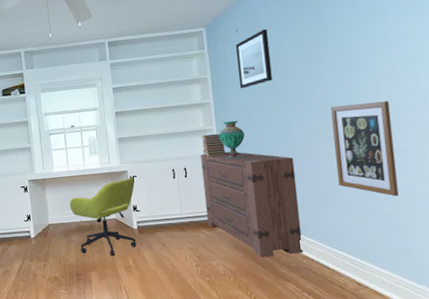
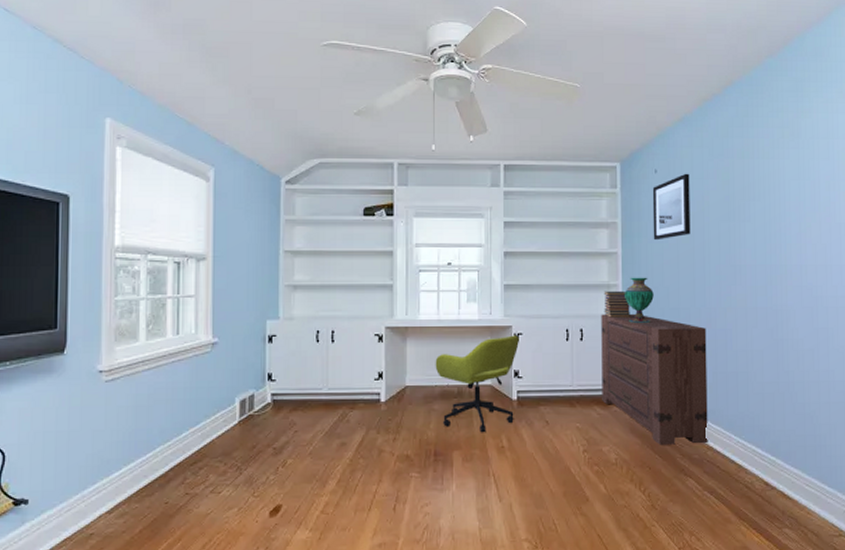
wall art: present [331,101,399,197] -> none [752,272,816,383]

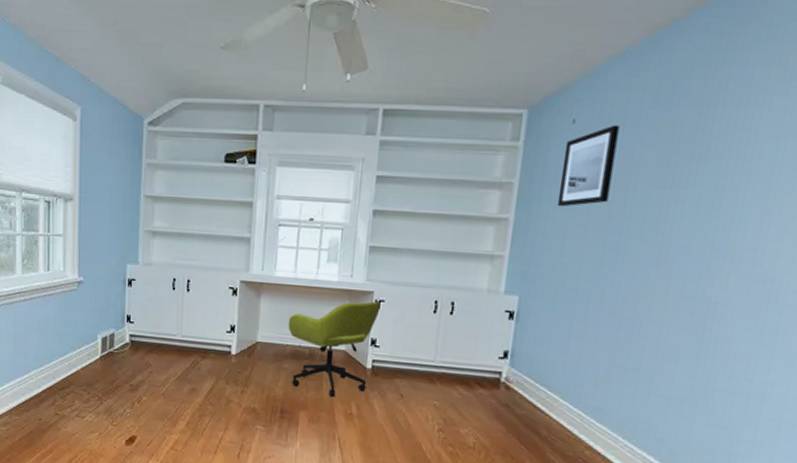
dresser: present [601,313,708,445] -> none [467,287,609,443]
book stack: present [603,290,632,318] -> none [482,262,516,295]
decorative urn: present [625,277,654,323] -> none [510,248,548,302]

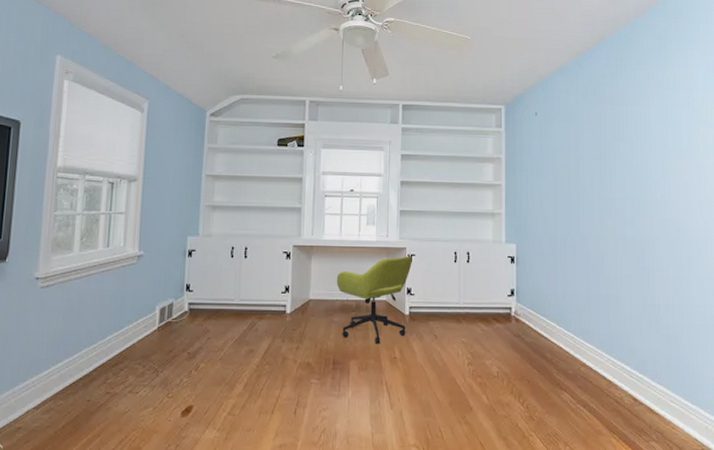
wall art: present [557,124,620,207] -> none [533,116,567,175]

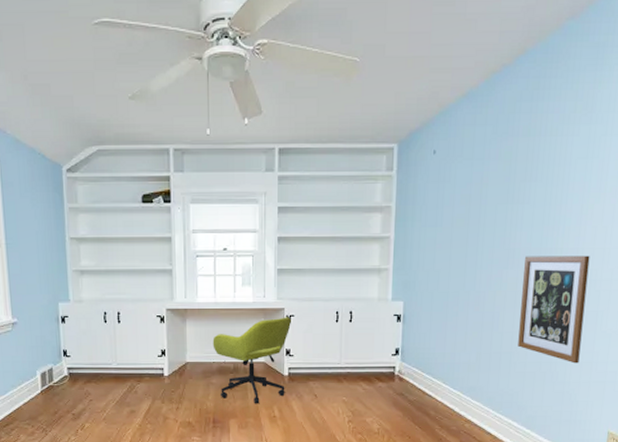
wall art: none [621,206,679,308] -> present [518,255,590,364]

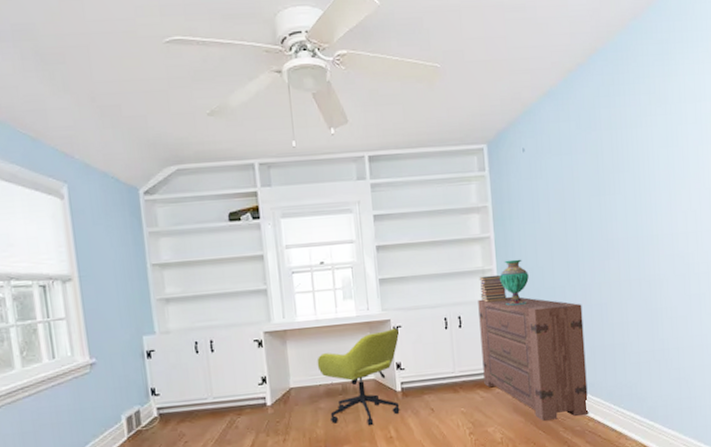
dresser: none [368,296,474,417] -> present [478,296,589,421]
book stack: none [373,274,401,301] -> present [479,274,508,303]
decorative urn: none [395,261,424,306] -> present [500,259,529,306]
wall art: present [518,255,590,364] -> none [624,240,690,349]

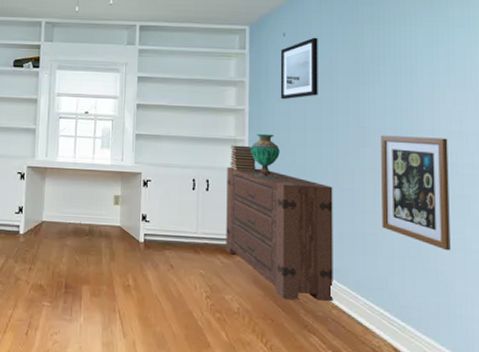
office chair: present [317,328,400,426] -> none [69,181,148,271]
wall art: none [521,149,562,222] -> present [280,37,318,100]
wall art: none [624,240,690,349] -> present [381,135,451,251]

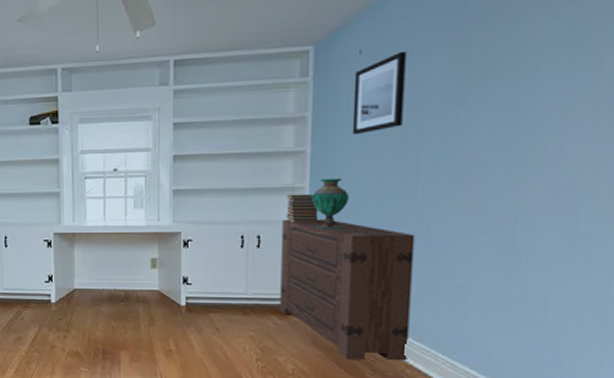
wall art: present [381,135,451,251] -> none [476,166,579,301]

